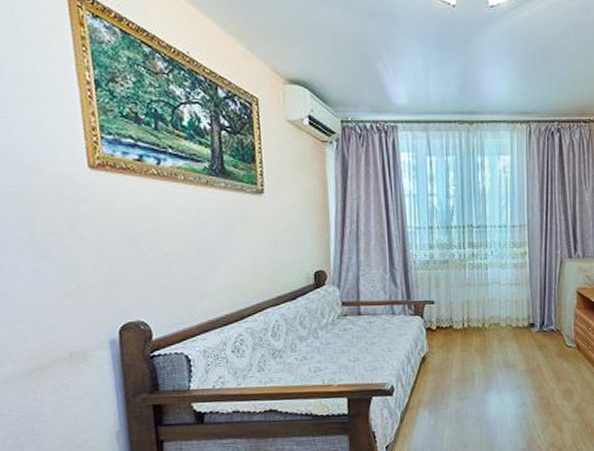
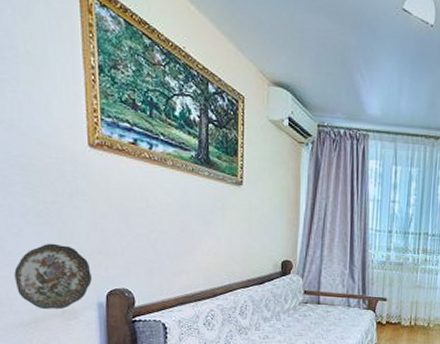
decorative plate: none [11,278,102,355] -> present [14,243,92,310]

